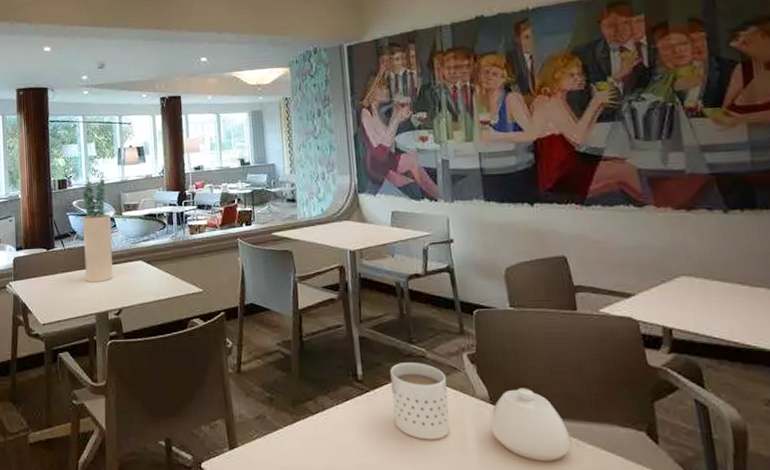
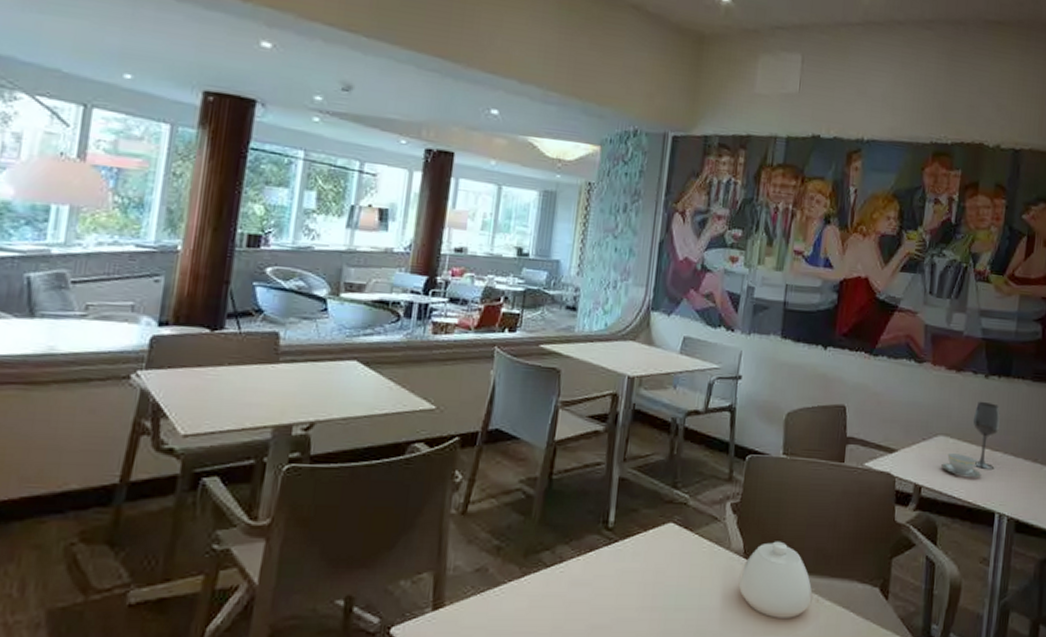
vase: present [82,171,114,282] -> none [266,233,326,384]
mug: present [390,363,450,440] -> none [639,510,705,597]
teacup: none [691,293,745,317] -> present [941,453,982,478]
wine glass: none [719,237,758,308] -> present [973,401,1000,471]

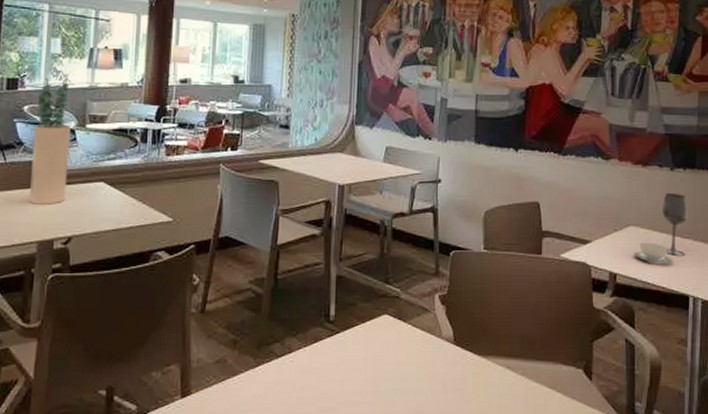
vase: none [266,233,326,384] -> present [29,73,72,205]
sugar bowl: present [738,541,813,618] -> none [451,328,520,399]

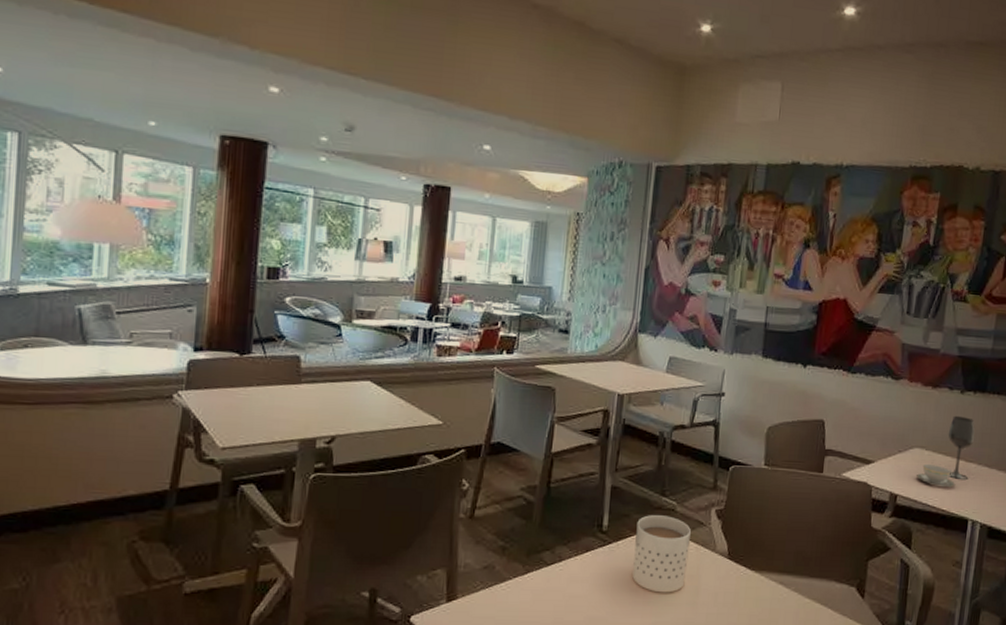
vase: present [29,73,72,205] -> none [291,265,338,402]
mug: none [360,303,417,382] -> present [631,515,692,593]

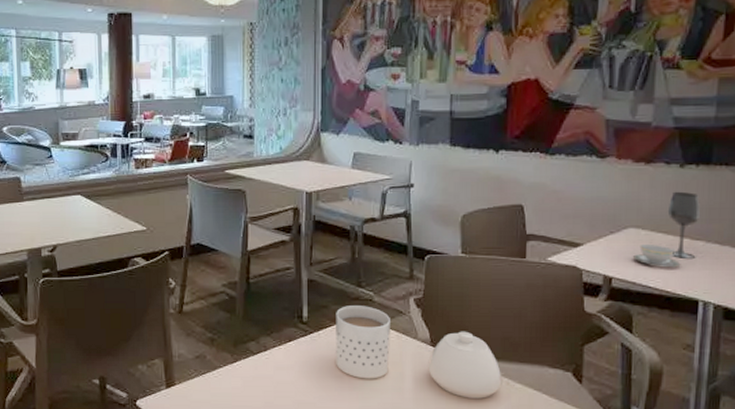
sugar bowl: none [723,544,793,613] -> present [428,331,502,399]

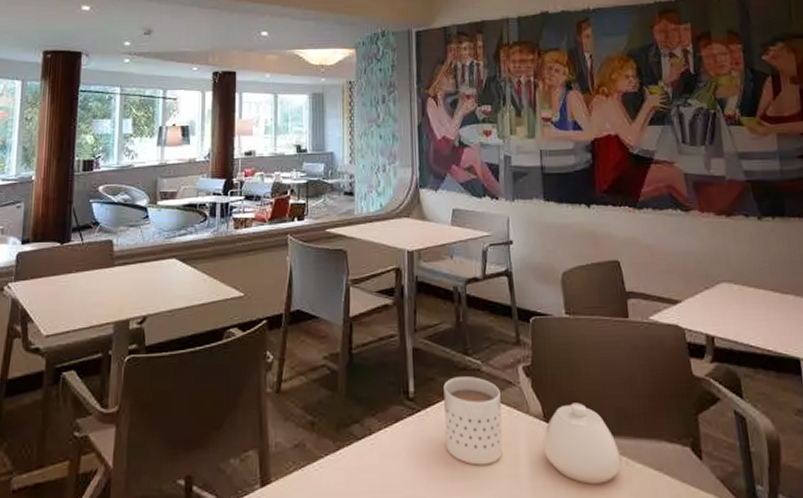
teacup: present [633,245,681,268] -> none [730,300,777,325]
wine glass: present [667,191,701,260] -> none [754,244,788,315]

